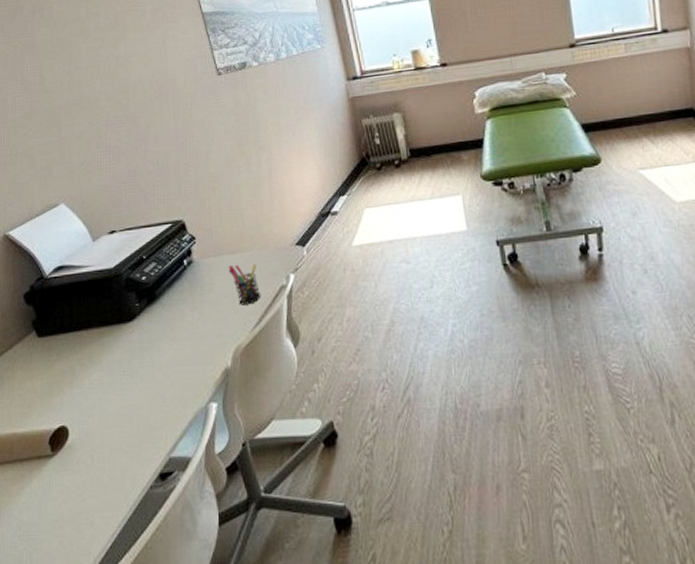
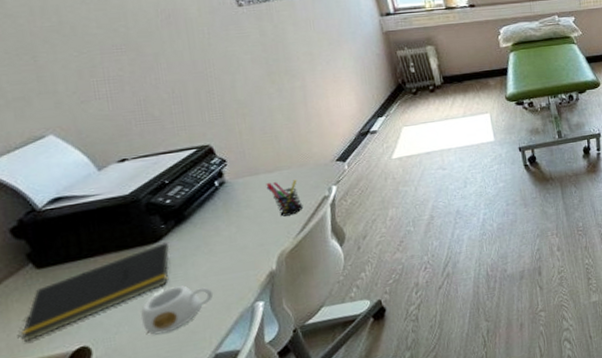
notepad: none [19,322,141,412] -> present [21,242,170,342]
mug: none [110,373,173,424] -> present [140,285,214,335]

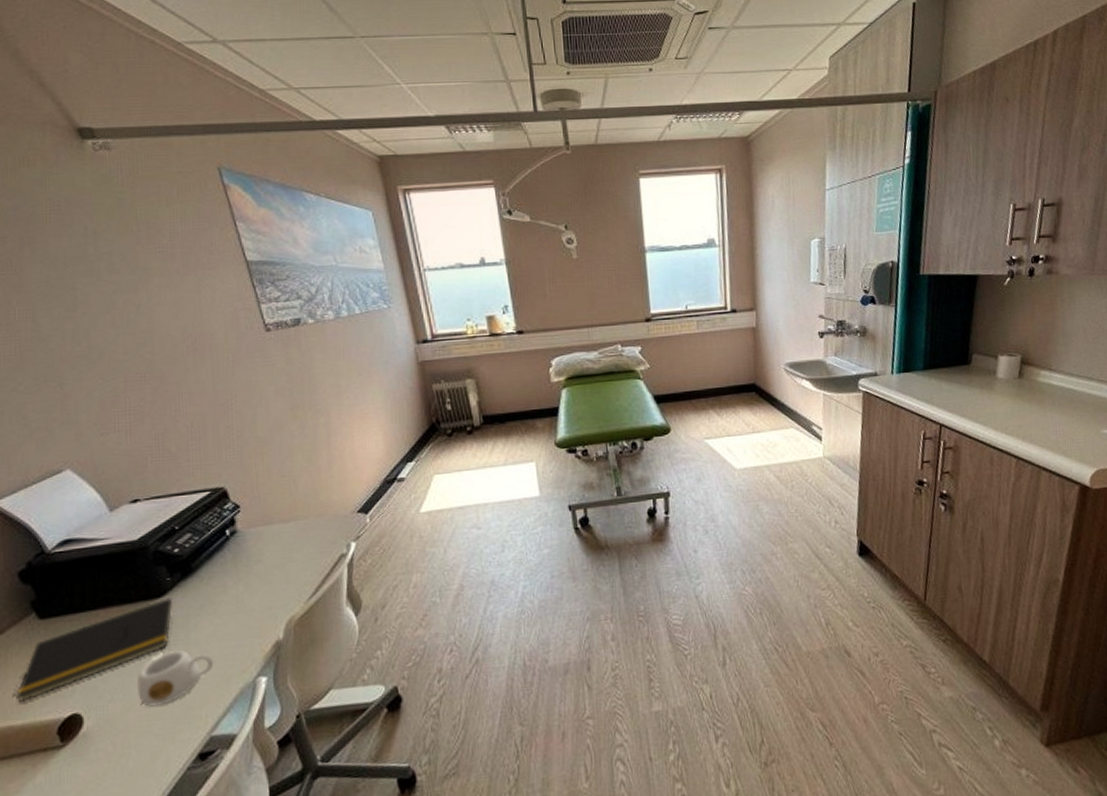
pen holder: present [266,179,303,217] -> none [279,532,318,576]

